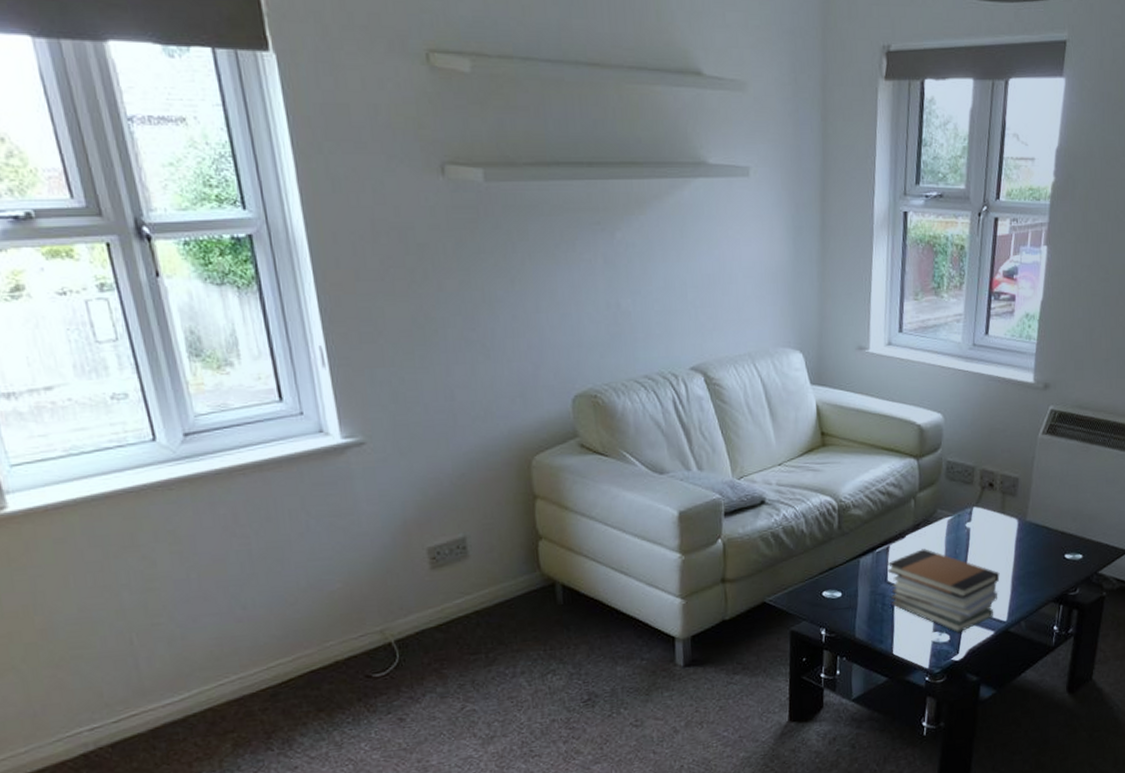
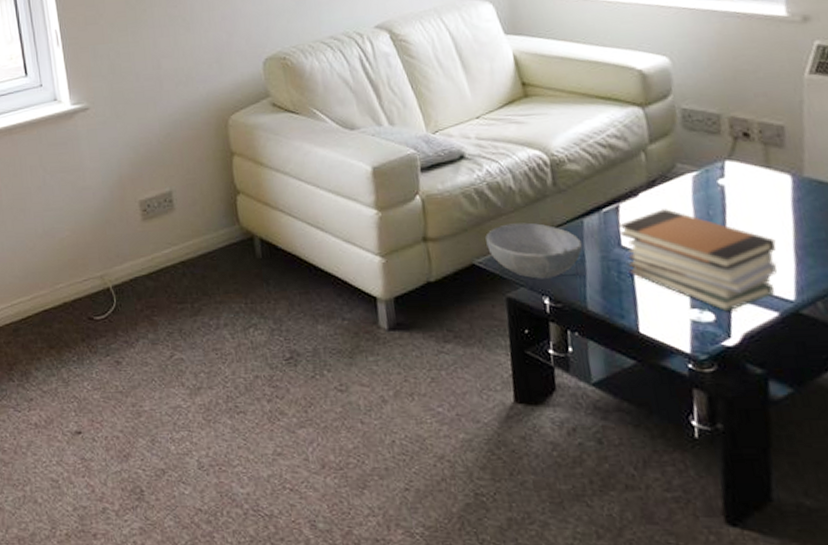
bowl: none [777,563,856,613] -> present [485,222,582,279]

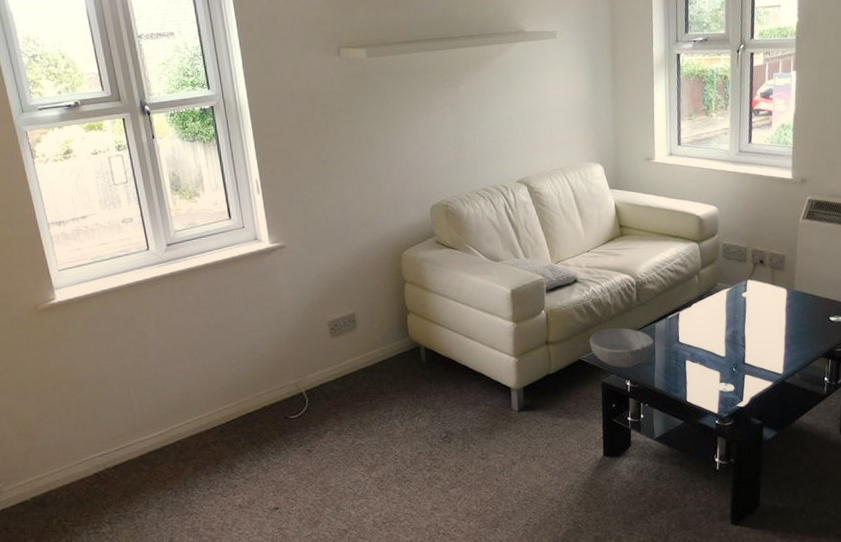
book stack: present [618,209,778,312] -> none [678,315,774,384]

